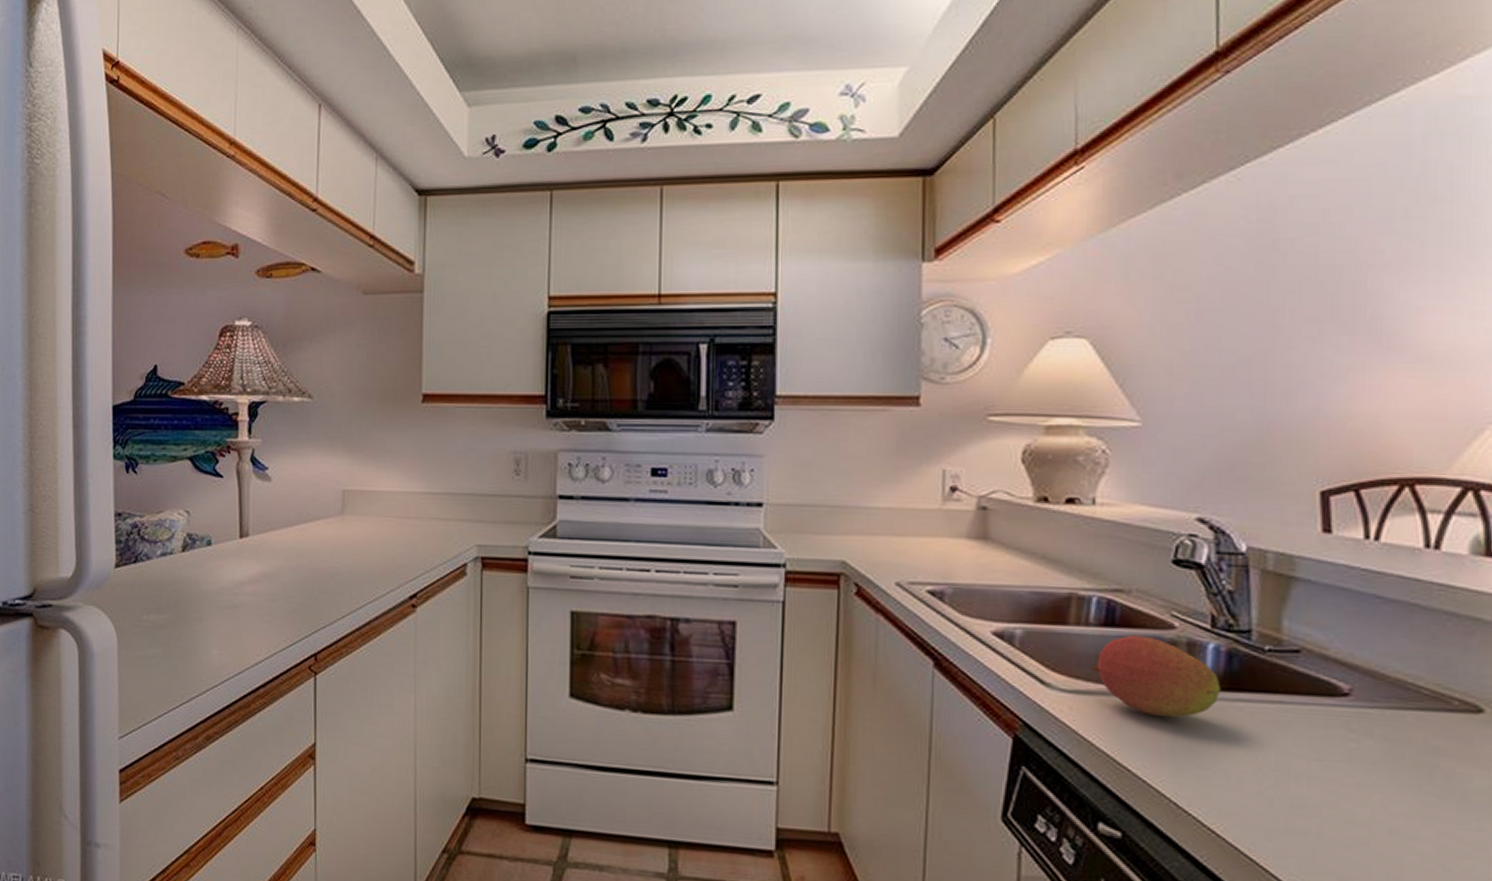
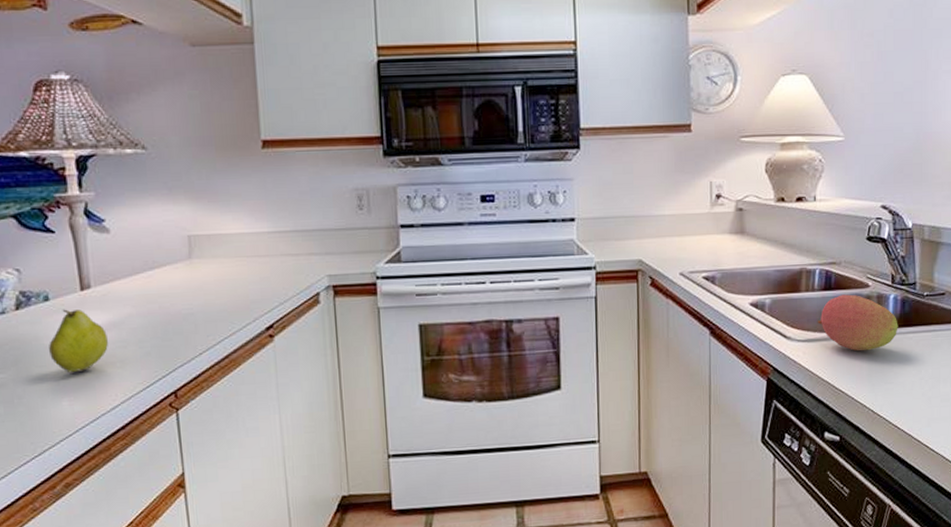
fruit: none [206,555,259,622] -> present [49,309,108,373]

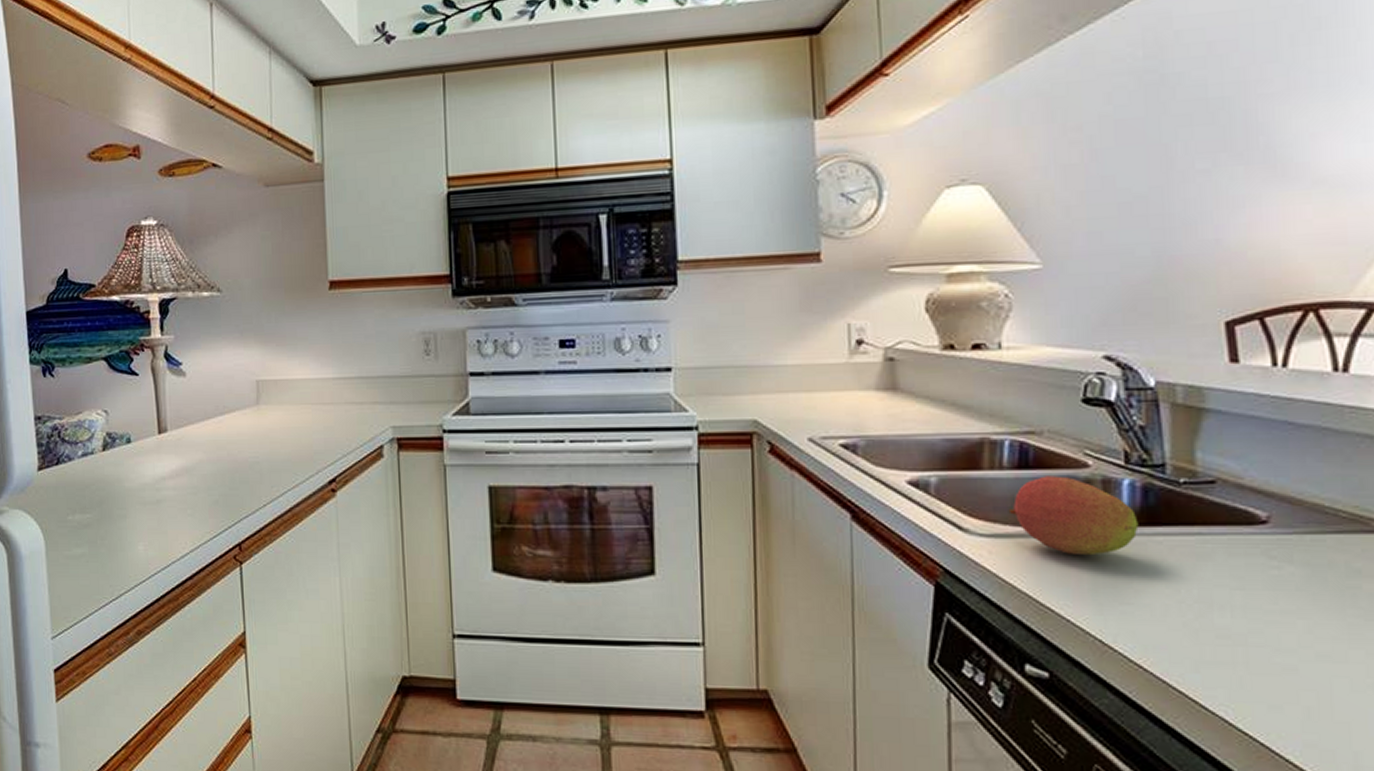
fruit: present [49,309,108,373] -> none [129,452,180,517]

